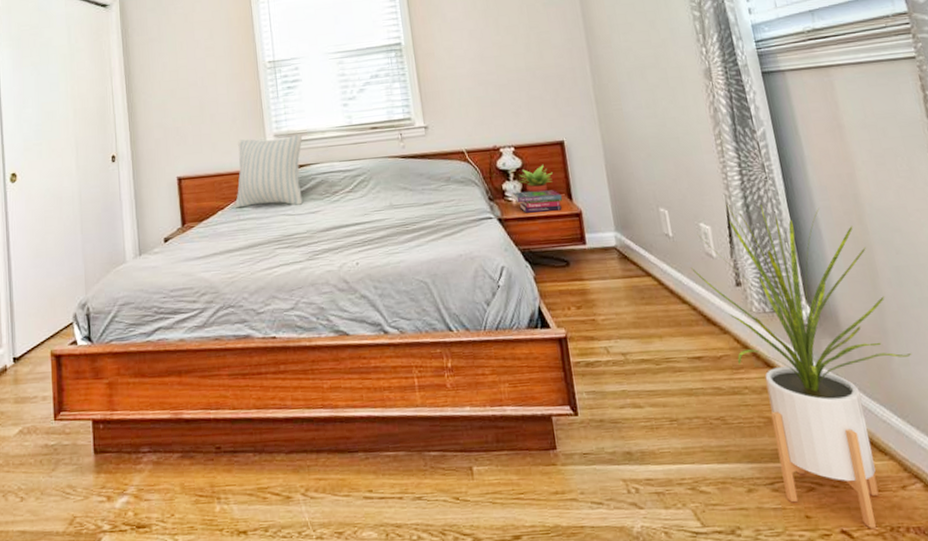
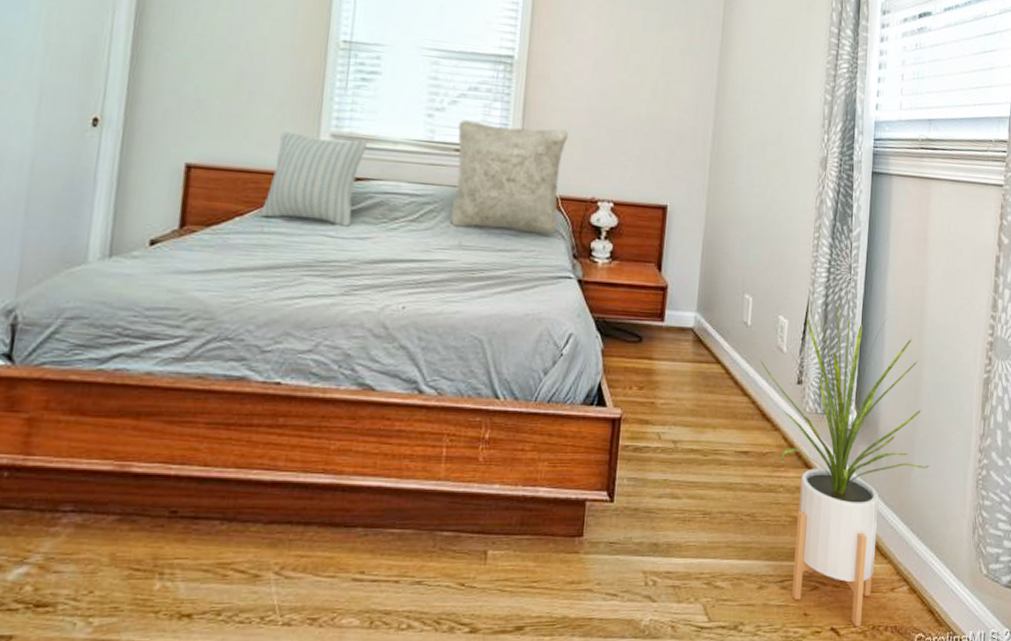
pillow: none [369,93,470,192] -> present [450,119,569,235]
books: present [511,190,563,213] -> none [598,253,652,282]
succulent plant: present [519,164,553,192] -> none [610,227,648,257]

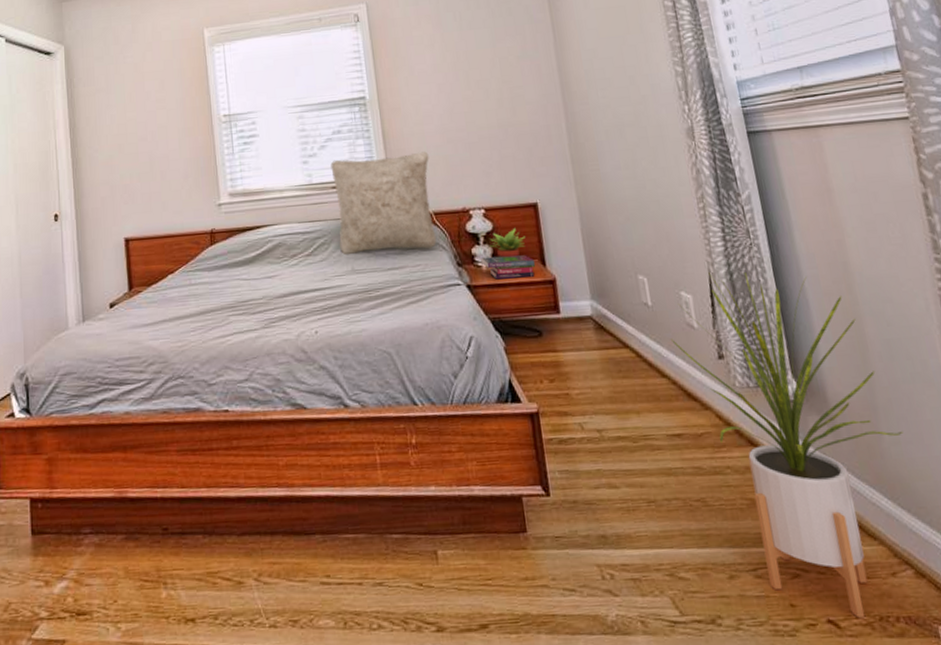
pillow: present [260,131,368,227] -> none [186,193,259,272]
books: none [598,253,652,282] -> present [481,255,536,280]
succulent plant: none [610,227,648,257] -> present [490,227,525,257]

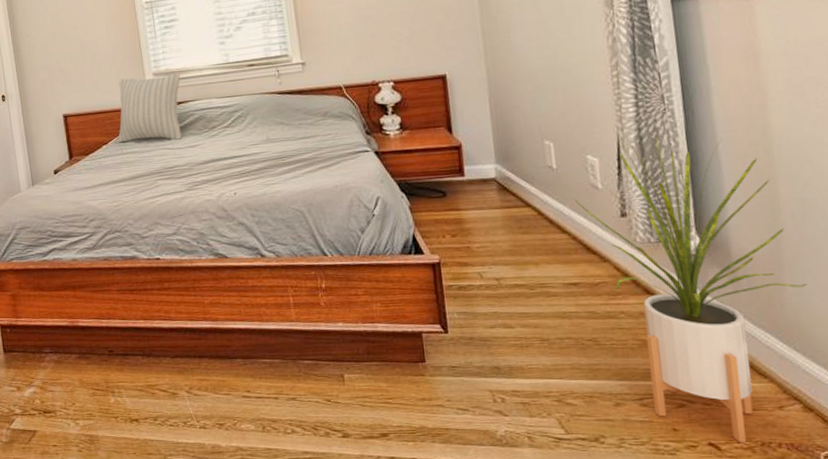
pillow: none [186,193,259,272] -> present [118,72,182,143]
pillow: present [330,151,437,256] -> none [246,29,347,127]
books: present [481,255,536,280] -> none [389,123,443,146]
succulent plant: present [490,227,525,257] -> none [398,98,433,126]

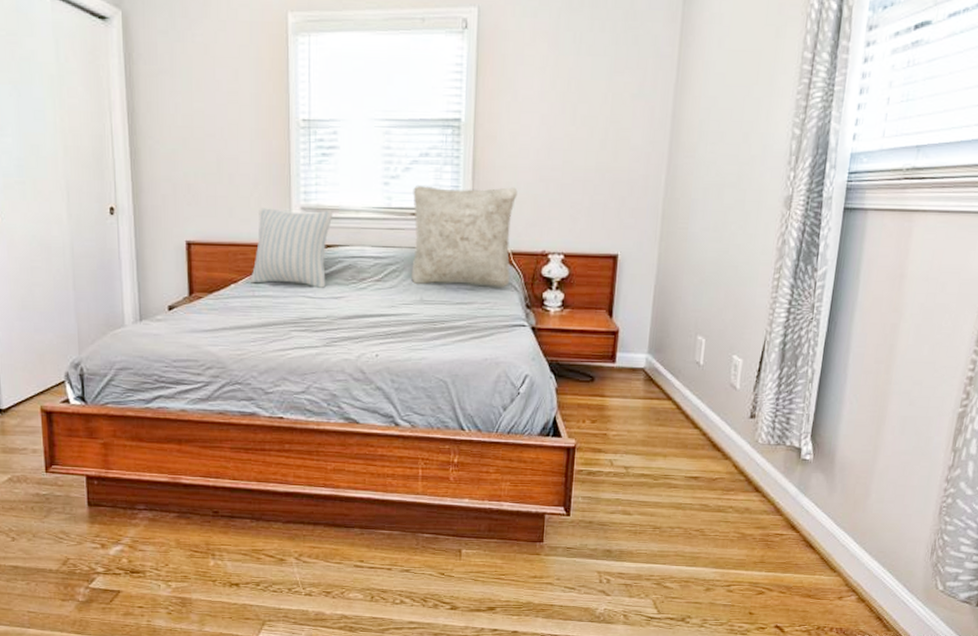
pillow: none [246,29,347,127] -> present [411,184,518,288]
house plant: present [573,136,808,442] -> none [711,341,889,626]

